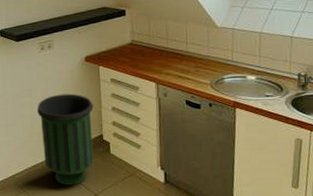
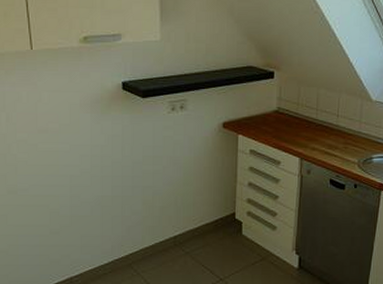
trash can: present [37,93,94,185] -> none [161,164,227,269]

